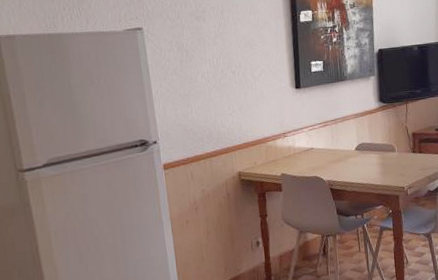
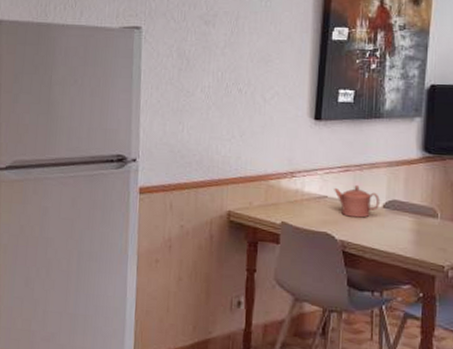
teapot: none [317,135,353,162] -> present [334,184,380,218]

